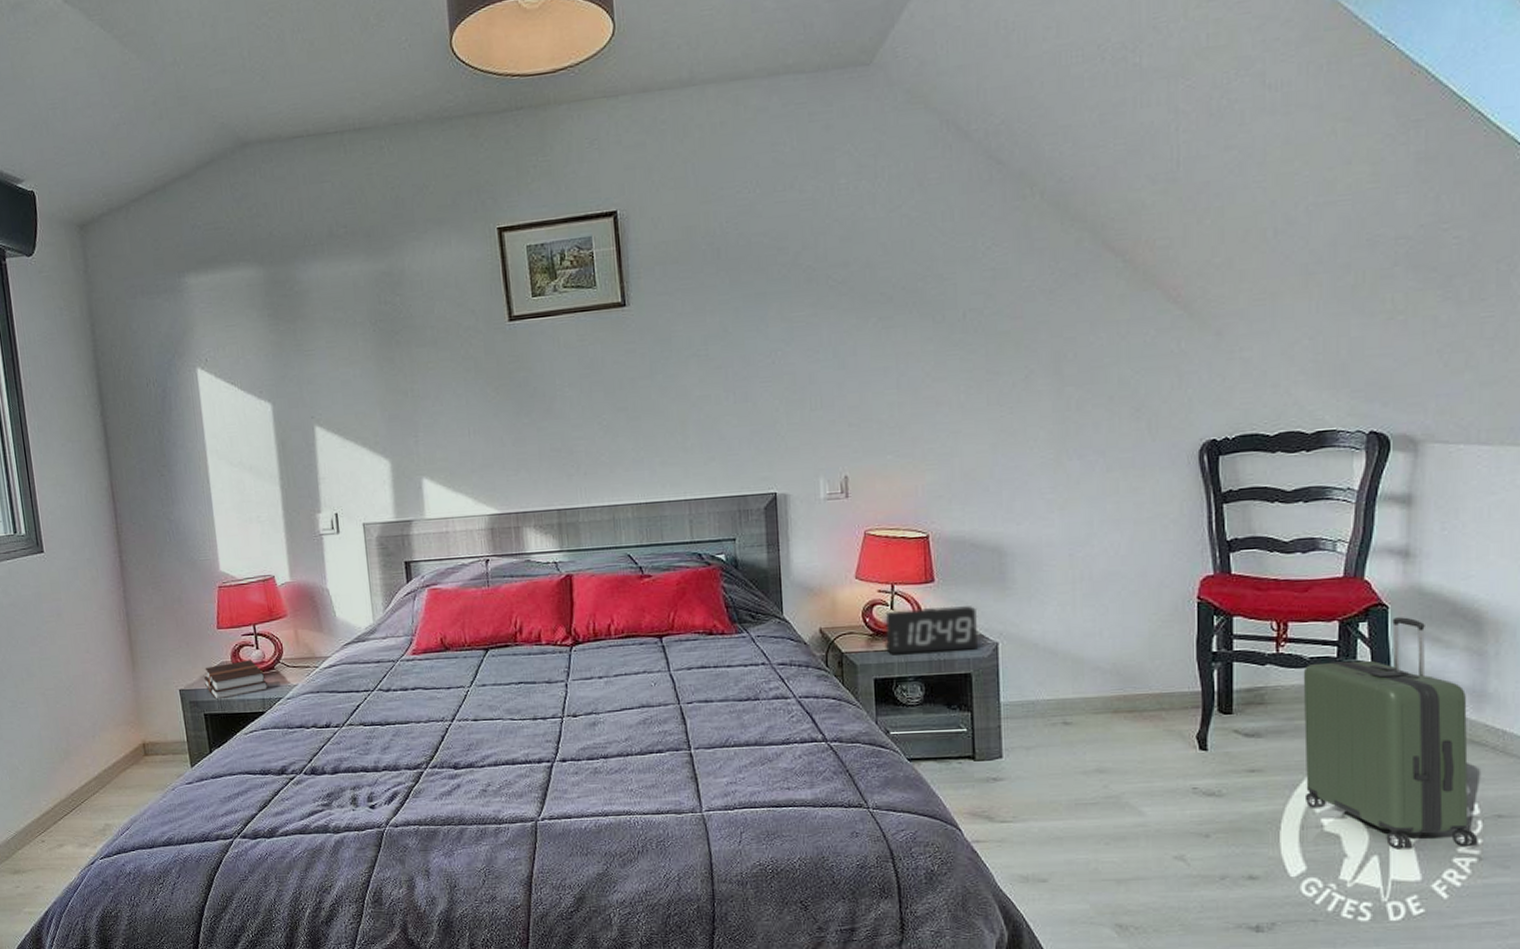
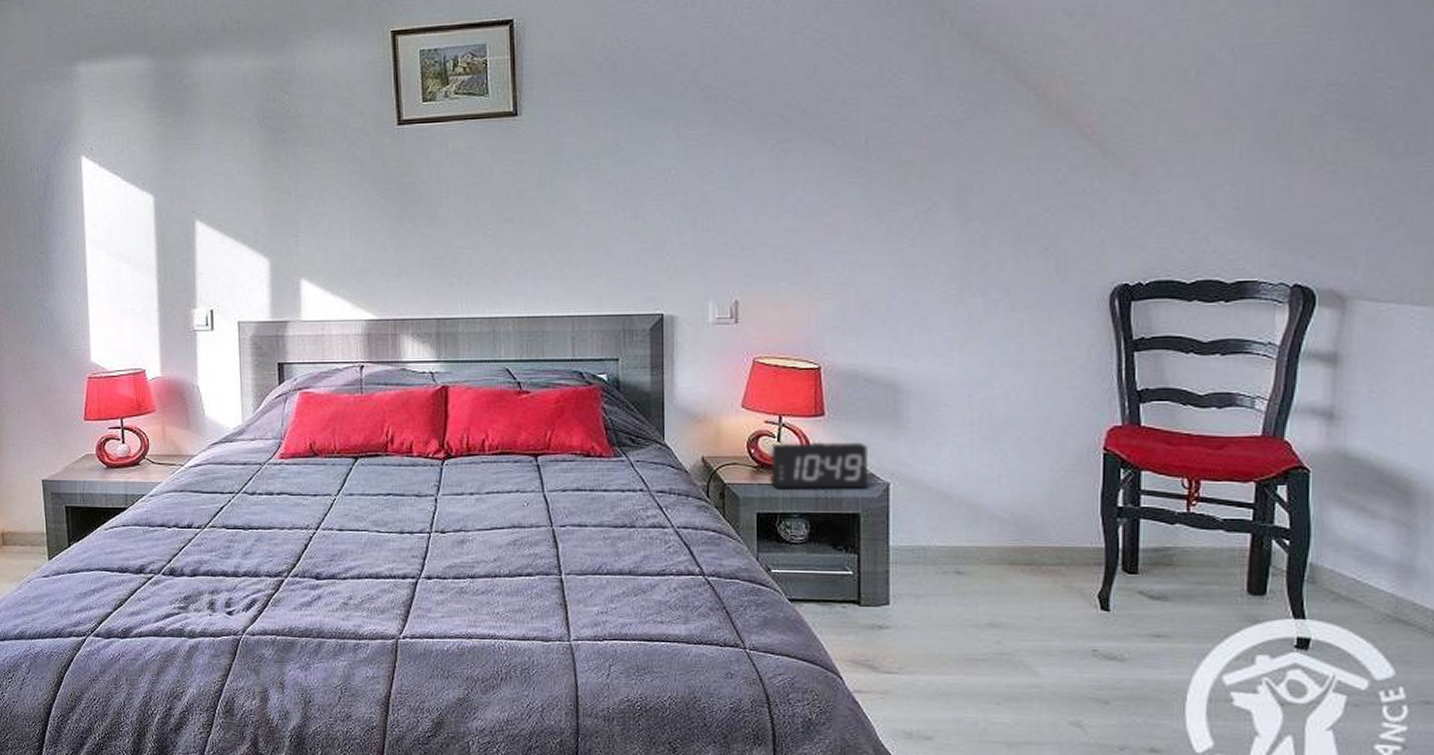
hardback book: present [203,659,269,700] -> none [67,453,132,492]
suitcase: present [1303,617,1478,849] -> none [1213,482,1403,733]

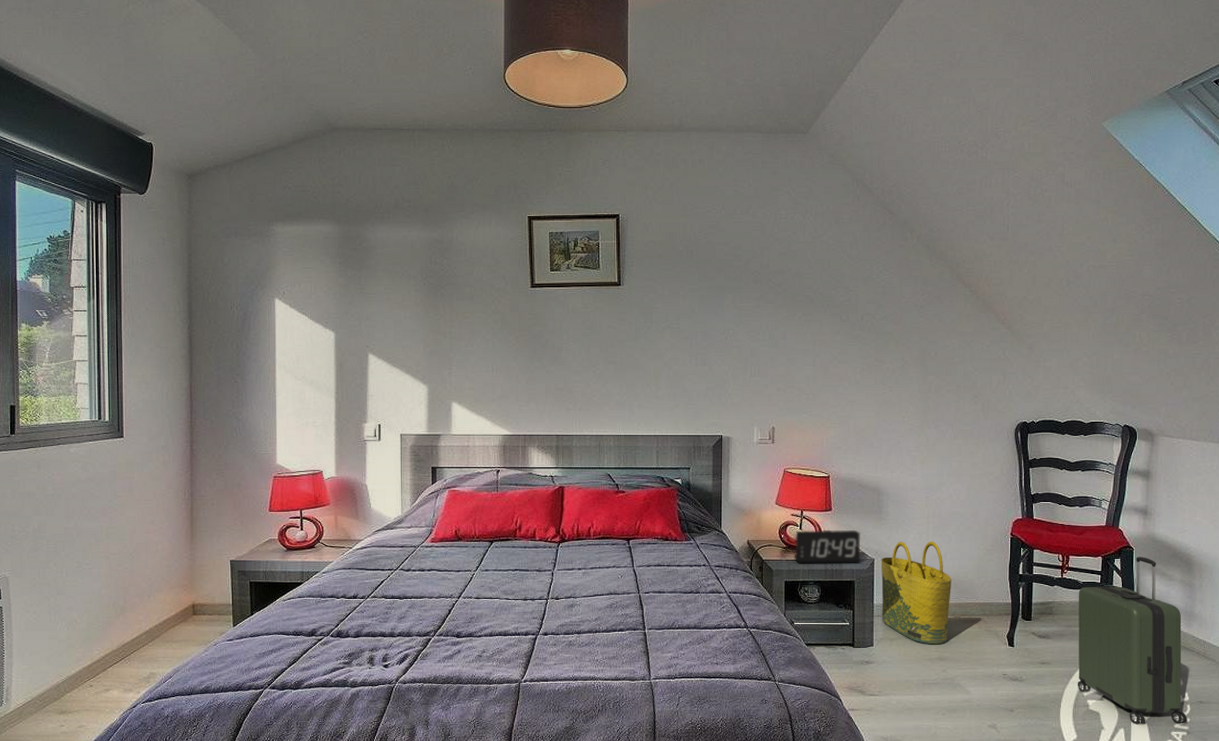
tote bag: none [899,458,1009,605] -> present [881,541,952,645]
suitcase: none [1213,482,1403,733] -> present [1077,557,1188,724]

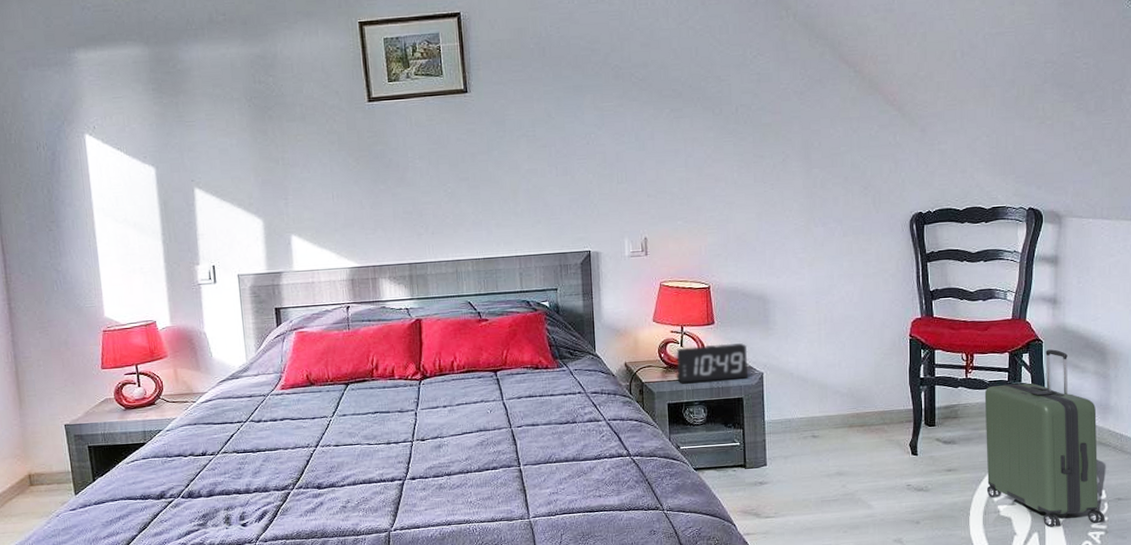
tote bag: present [881,541,952,645] -> none [770,349,848,460]

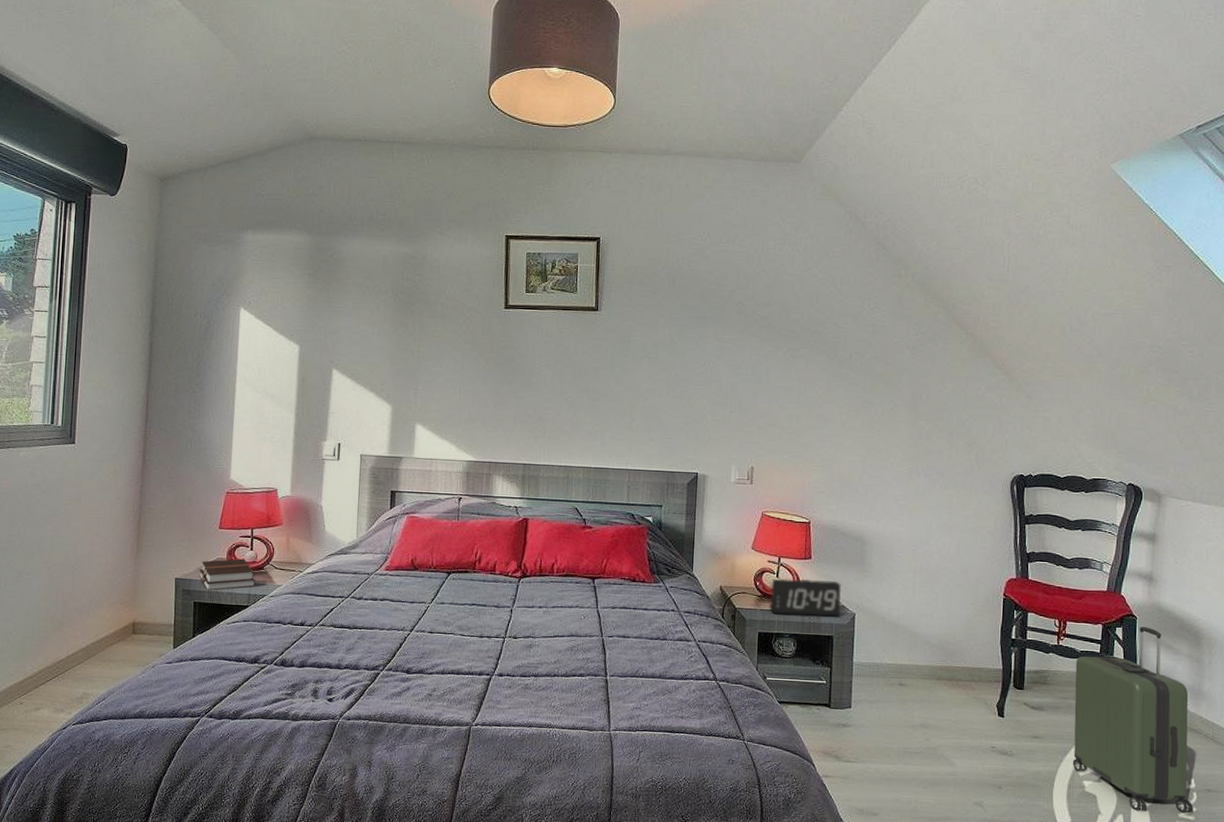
hardback book: none [88,396,150,433] -> present [198,558,256,591]

